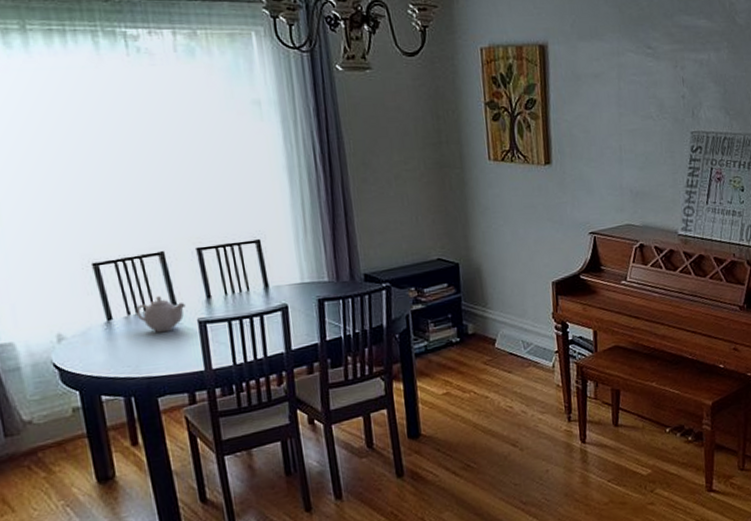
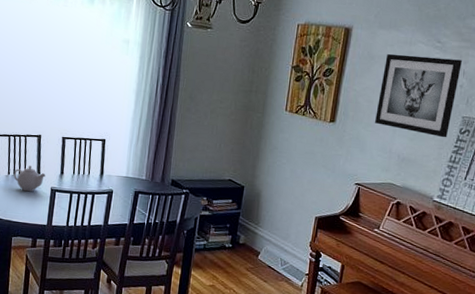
wall art: none [594,66,680,161] -> present [375,53,462,138]

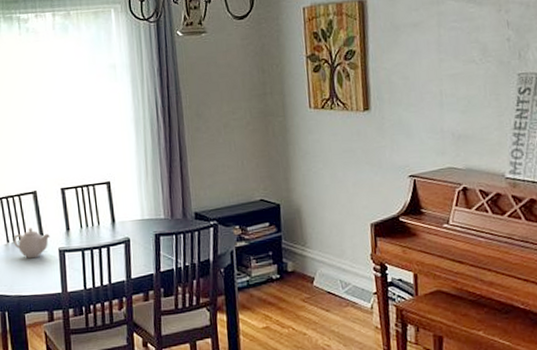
wall art: present [375,53,462,138] -> none [413,9,505,103]

